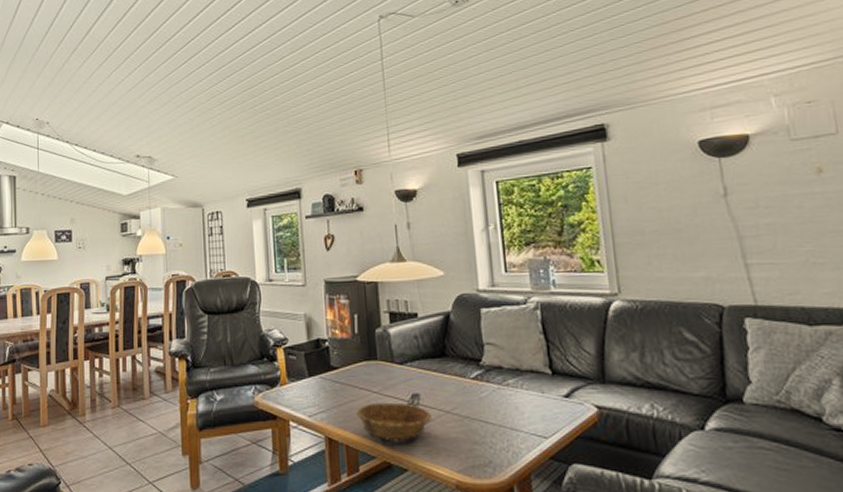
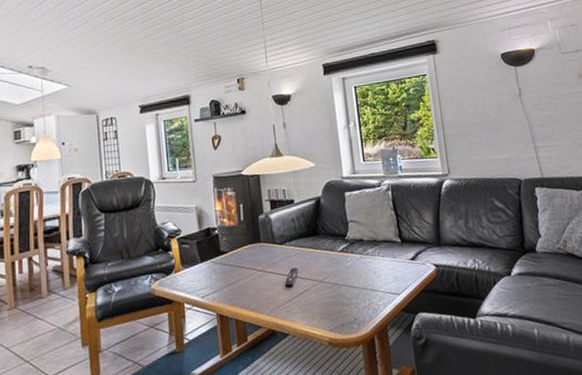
decorative bowl: present [356,402,432,442] -> none [243,277,308,312]

